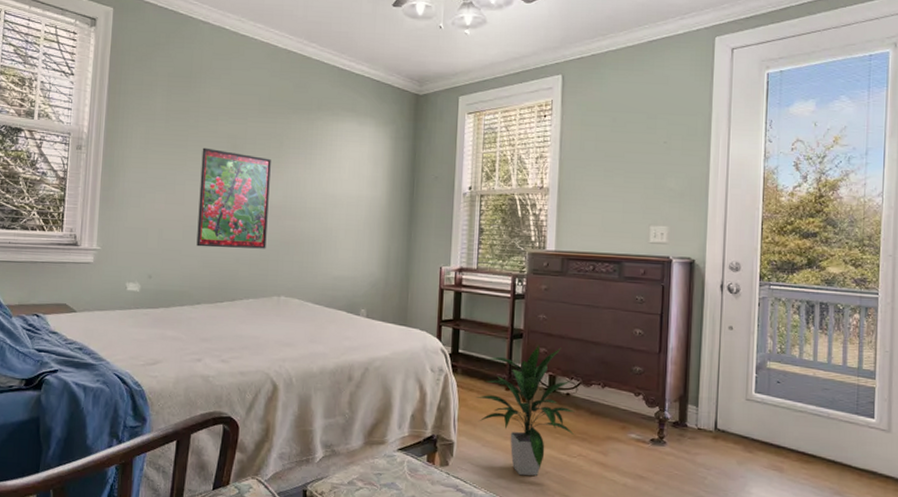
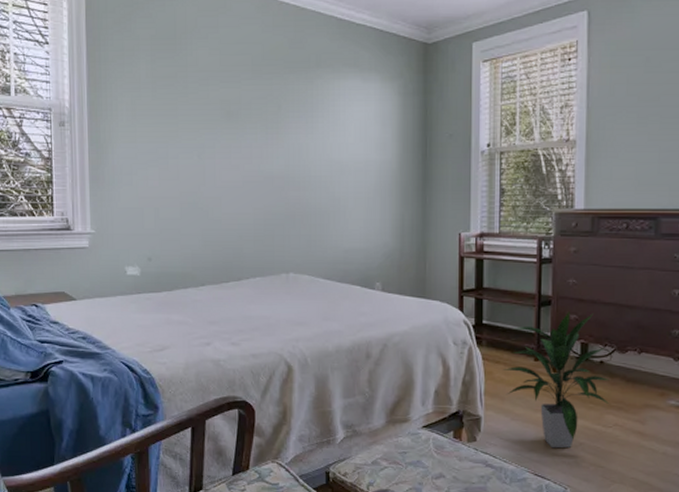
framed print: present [196,147,271,249] -> none [194,116,270,225]

